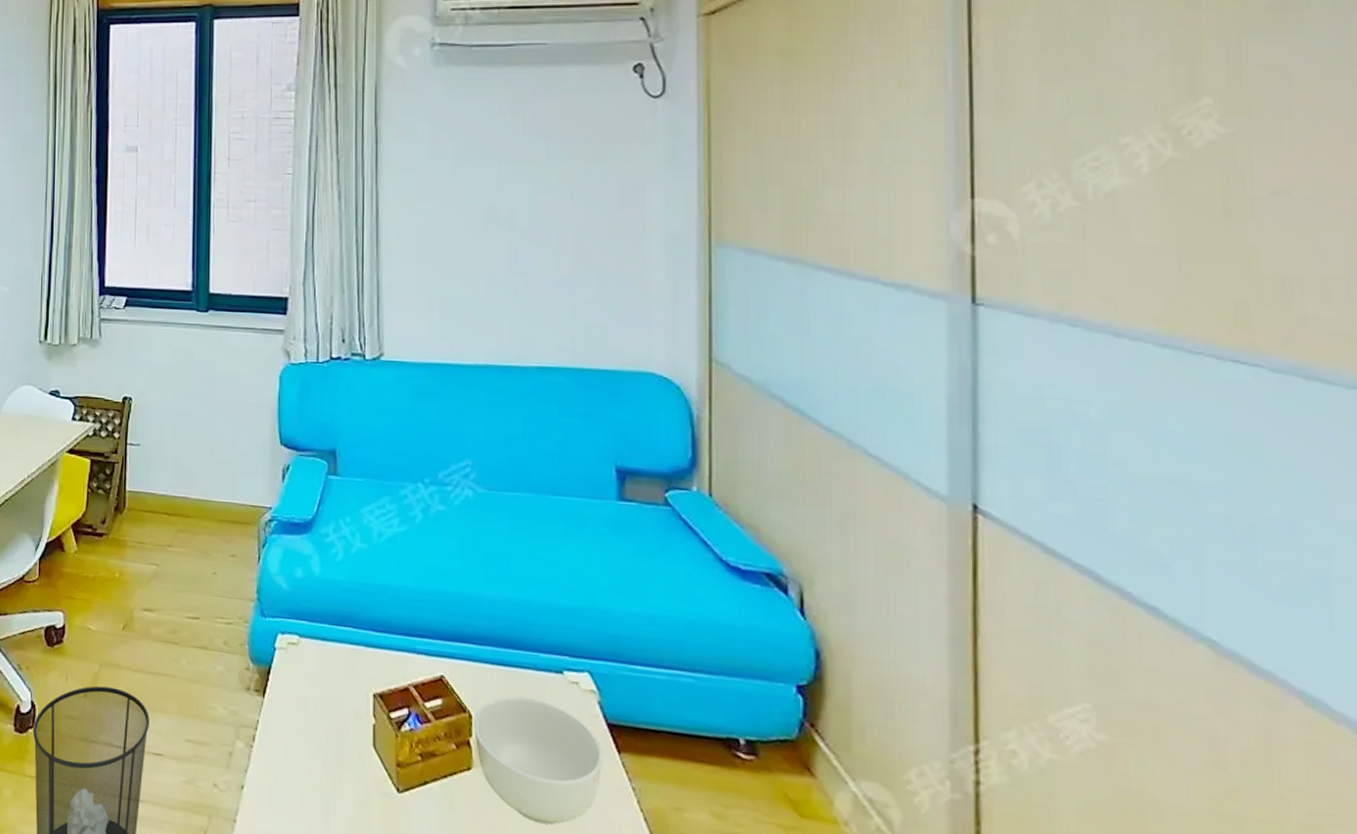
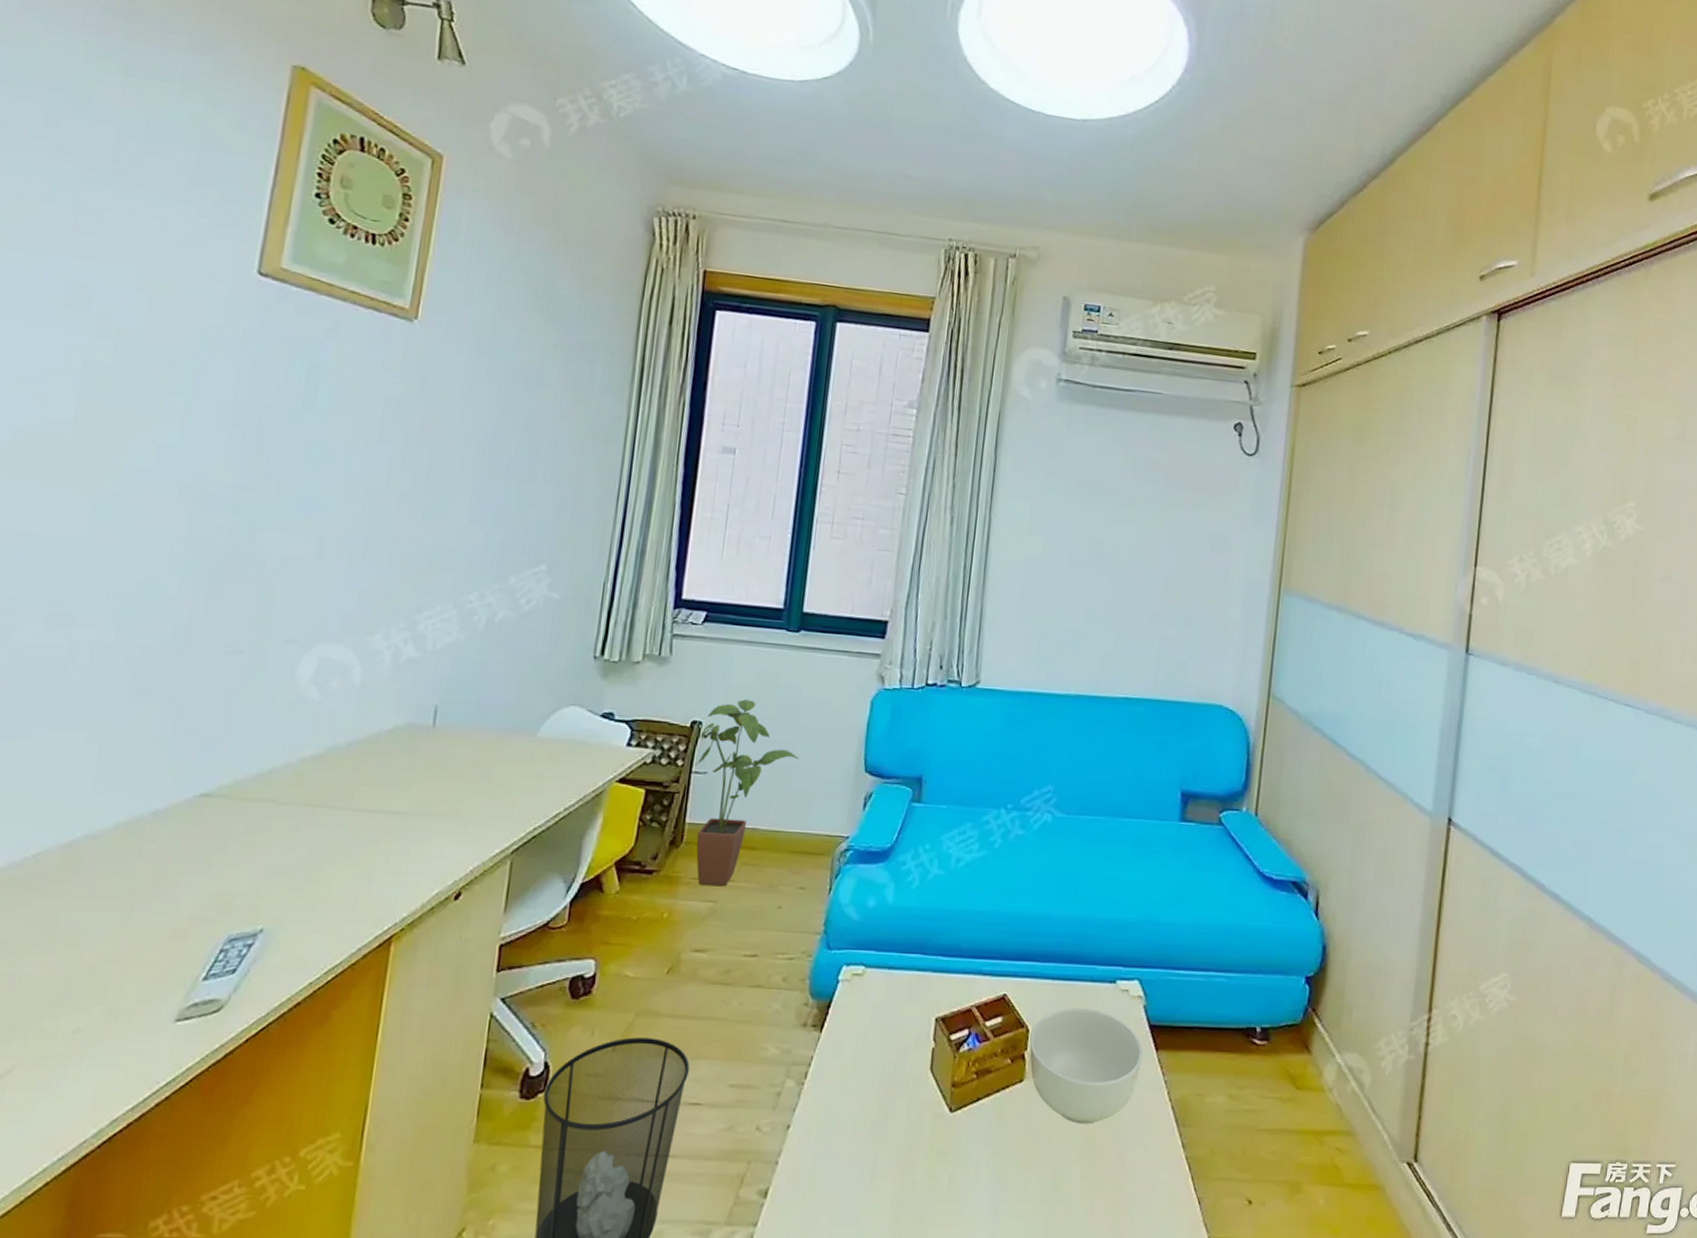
house plant: none [129,376,218,551] -> present [695,699,799,887]

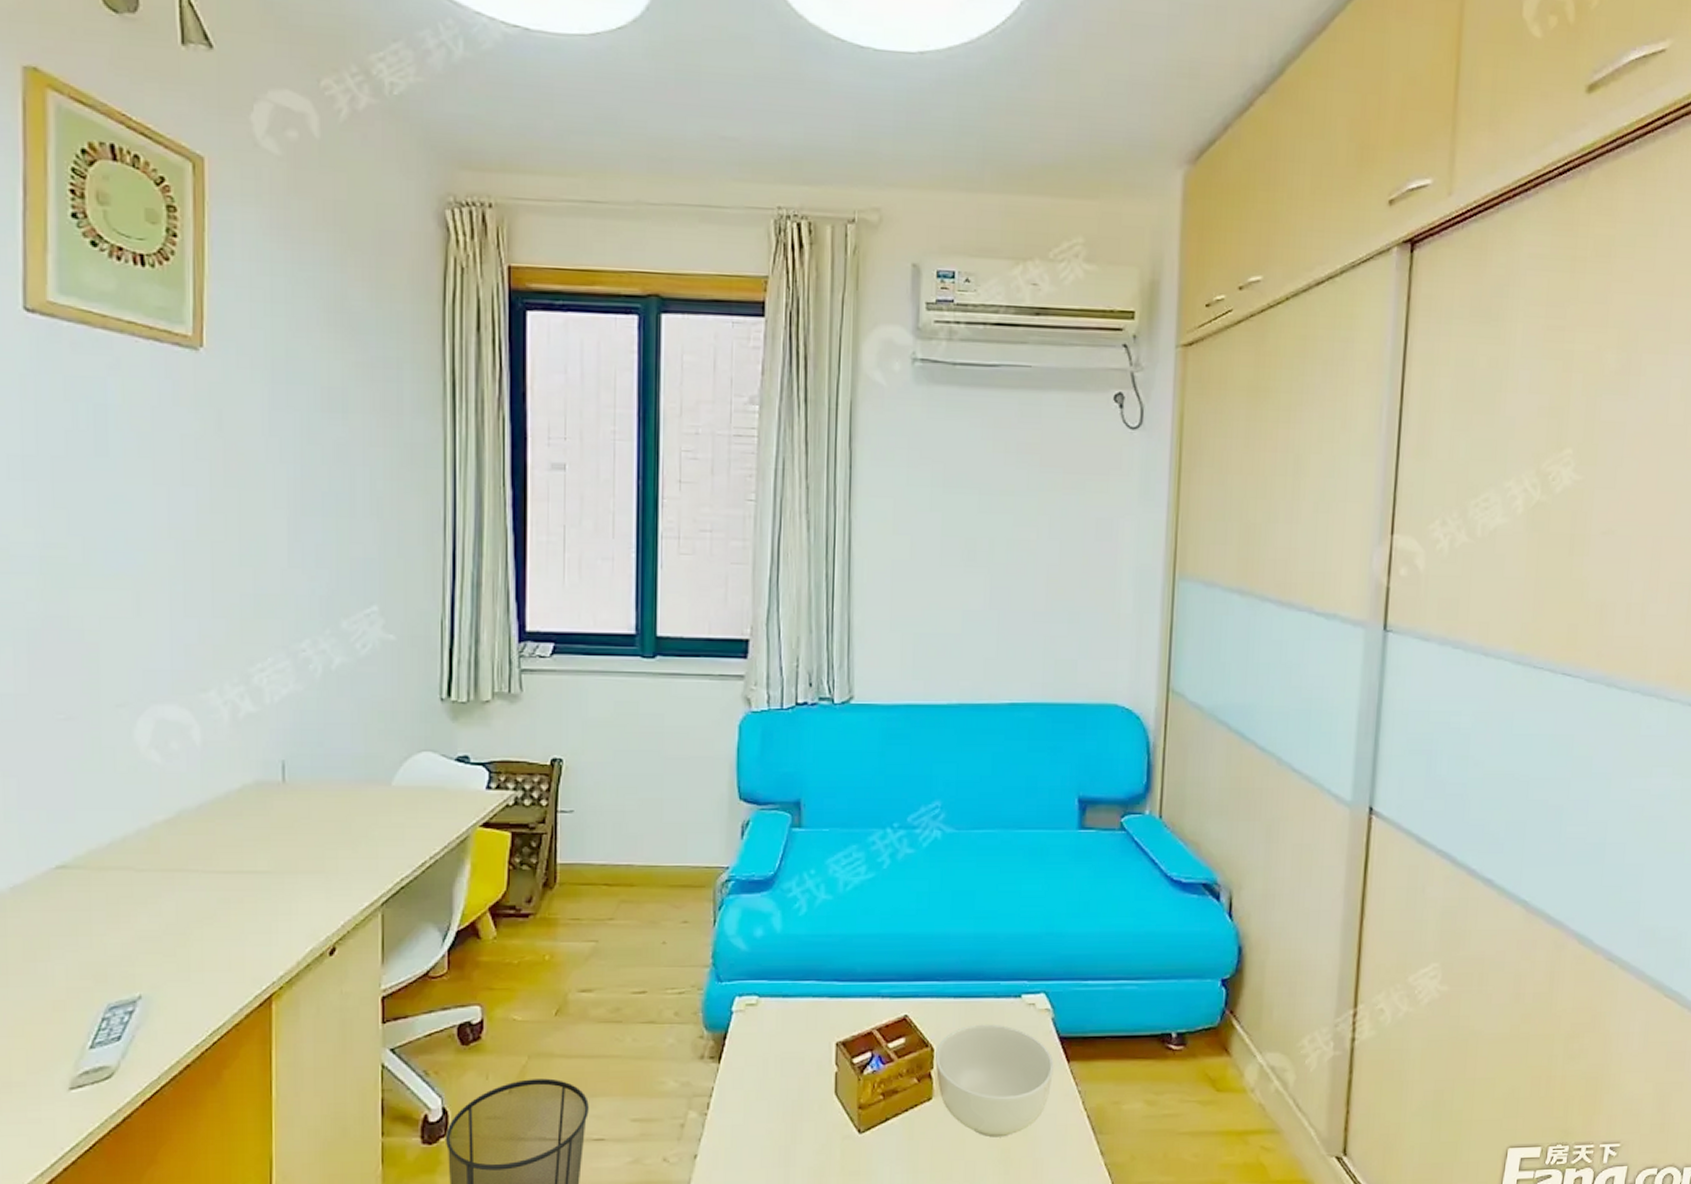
house plant: present [695,699,799,887] -> none [560,733,668,926]

